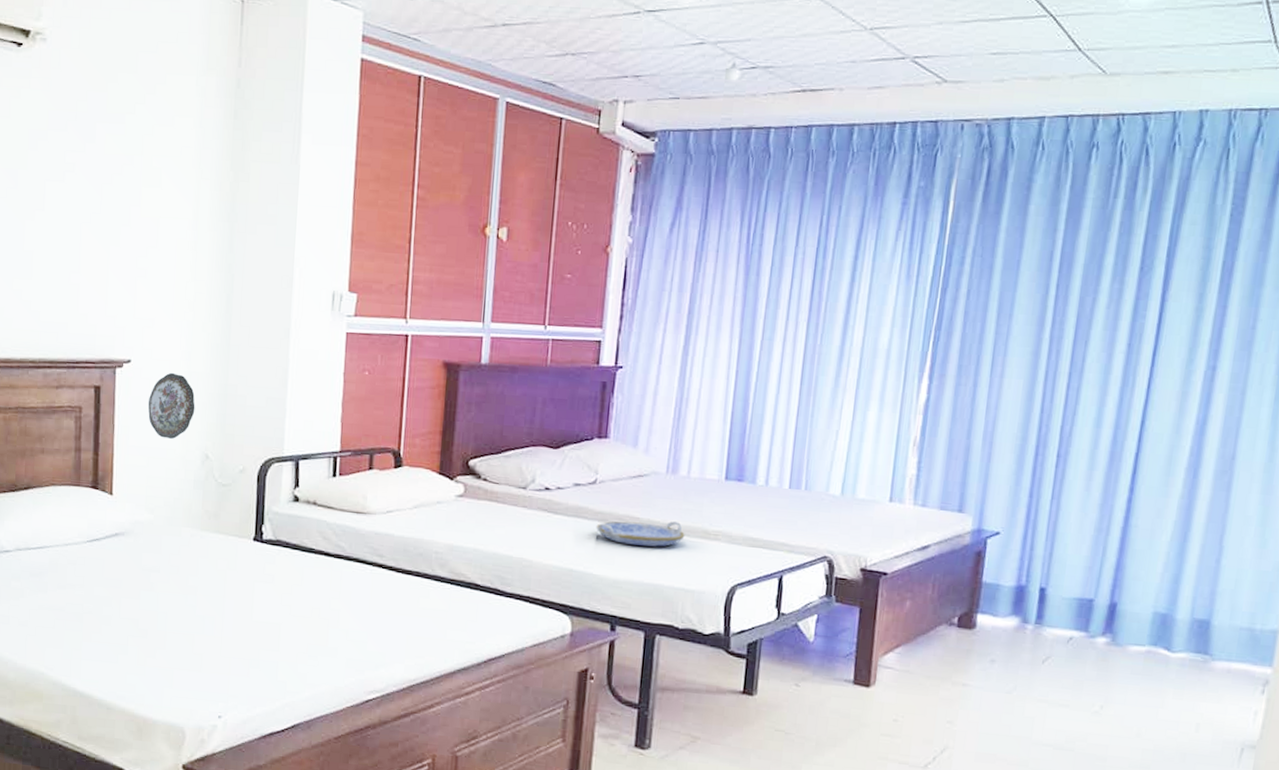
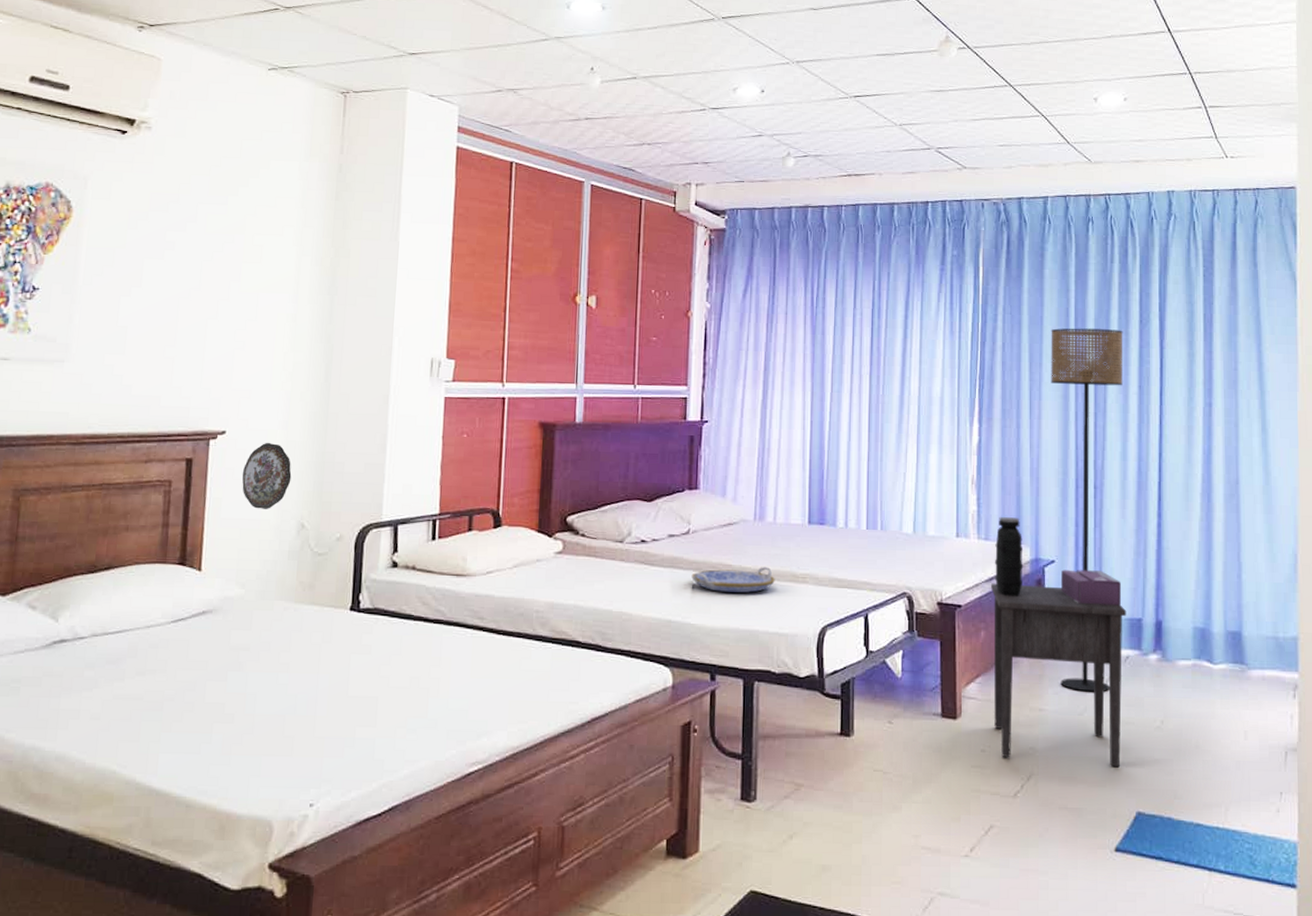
nightstand: none [910,552,1077,749] -> present [990,583,1127,768]
water jug: none [928,483,966,568] -> present [995,517,1024,596]
floor lamp: none [990,274,1118,671] -> present [1051,328,1123,692]
tissue box: none [1004,542,1075,584] -> present [1061,569,1122,606]

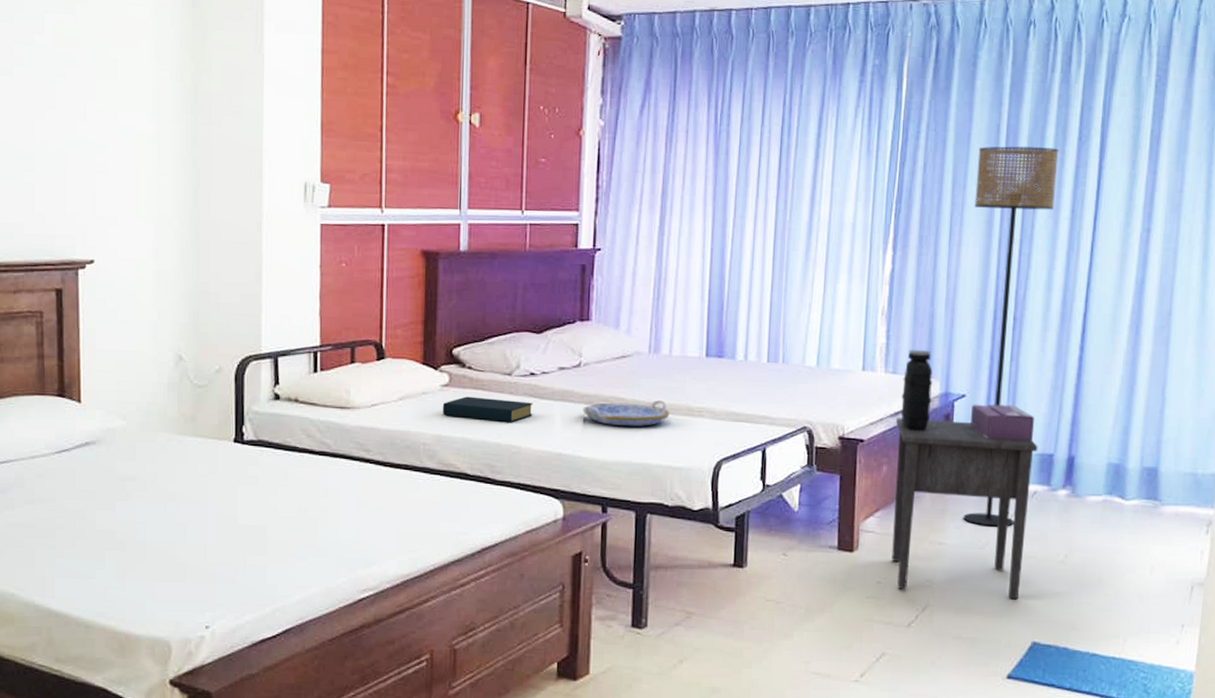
decorative plate: present [242,442,292,509] -> none [114,271,165,341]
hardback book: none [555,563,644,589] -> present [442,396,533,422]

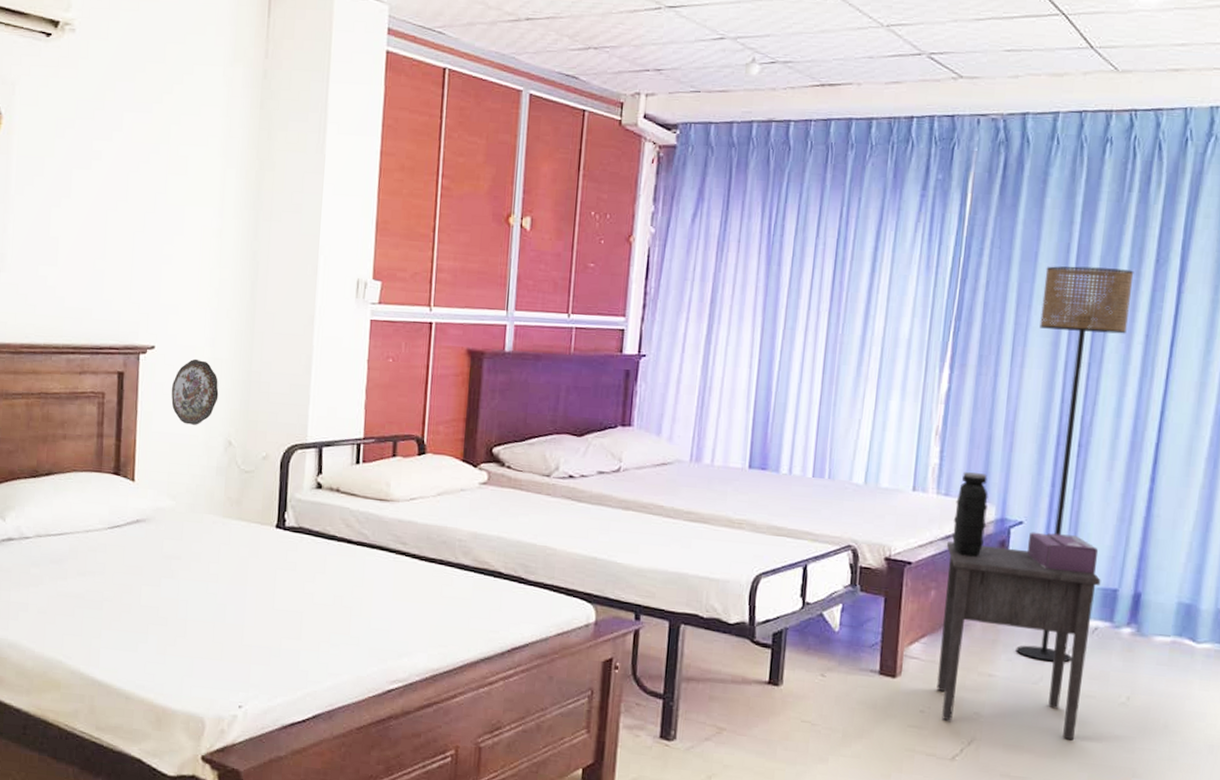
decorative plate: none [114,271,165,341] -> present [171,358,219,425]
hardback book: present [442,396,533,422] -> none [479,495,571,524]
serving tray: present [583,400,670,427] -> none [620,509,709,536]

